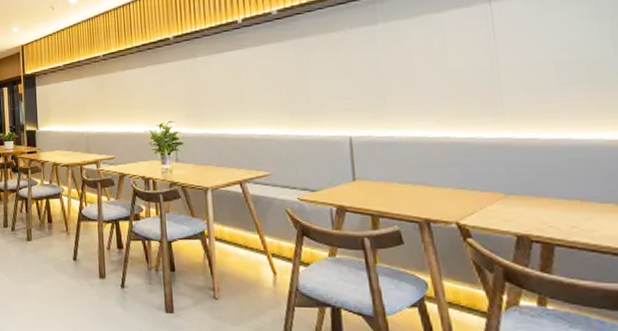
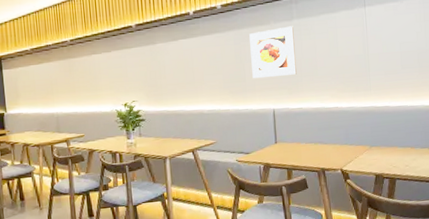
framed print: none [315,31,384,98] -> present [249,26,297,79]

